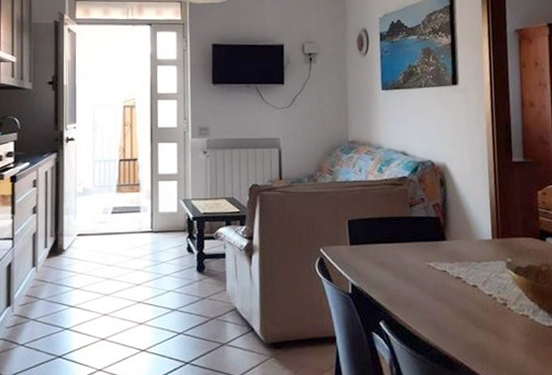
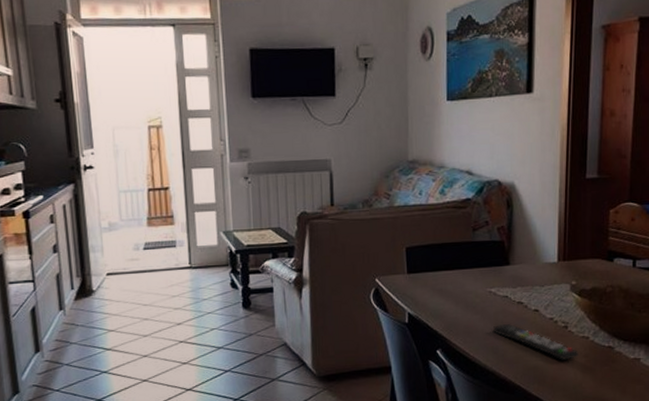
remote control: none [433,298,521,339] -> present [492,323,580,361]

